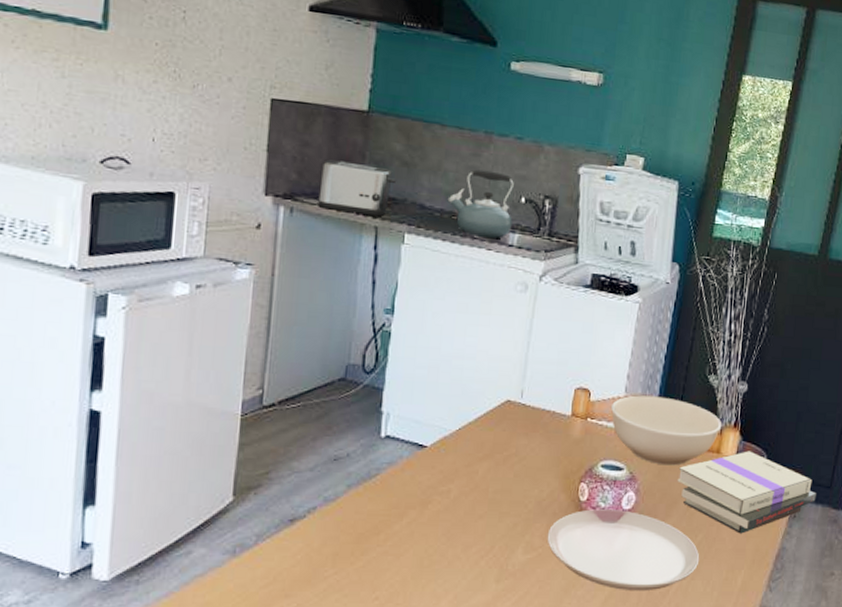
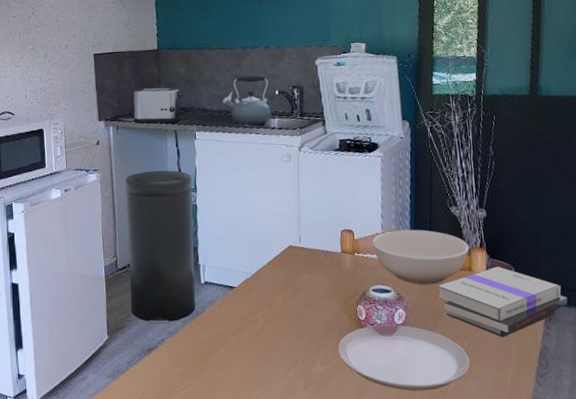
pedal bin: none [273,276,390,486] -> present [125,170,196,324]

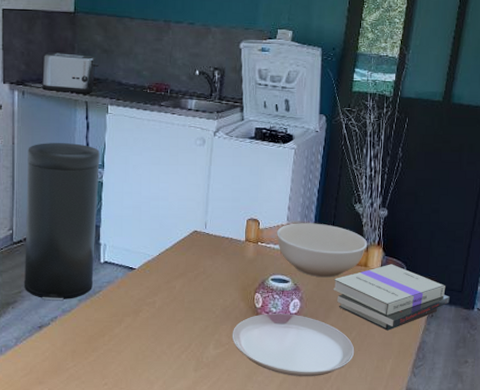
kettle: present [222,75,272,126] -> none [139,51,190,104]

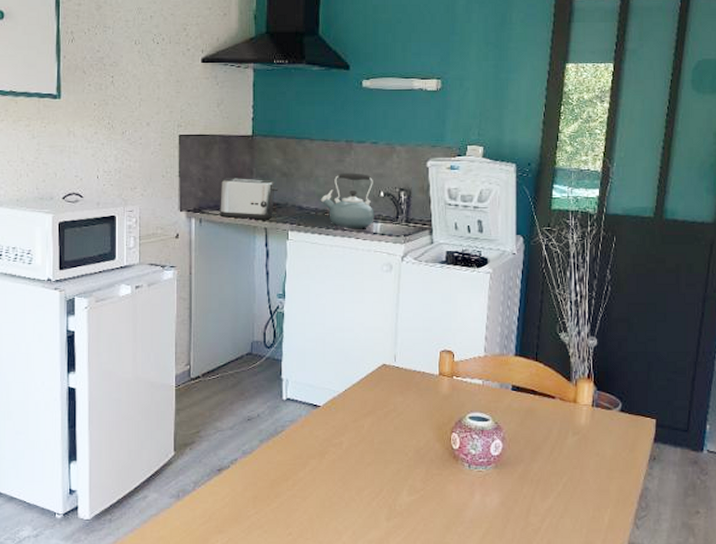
pedal bin: present [23,143,100,301] -> none [202,272,280,441]
kettle: none [139,51,190,104] -> present [320,173,375,228]
plate: present [232,314,355,377] -> none [427,456,567,529]
bowl: present [276,223,368,278] -> none [473,354,576,415]
books: present [333,264,450,331] -> none [539,399,674,476]

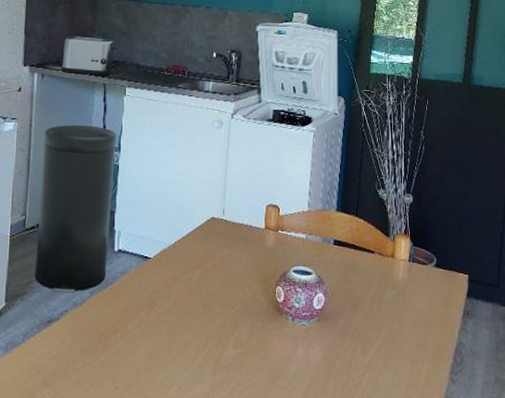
pedal bin: none [202,272,280,441] -> present [34,125,116,292]
kettle: present [320,173,375,228] -> none [157,34,207,86]

